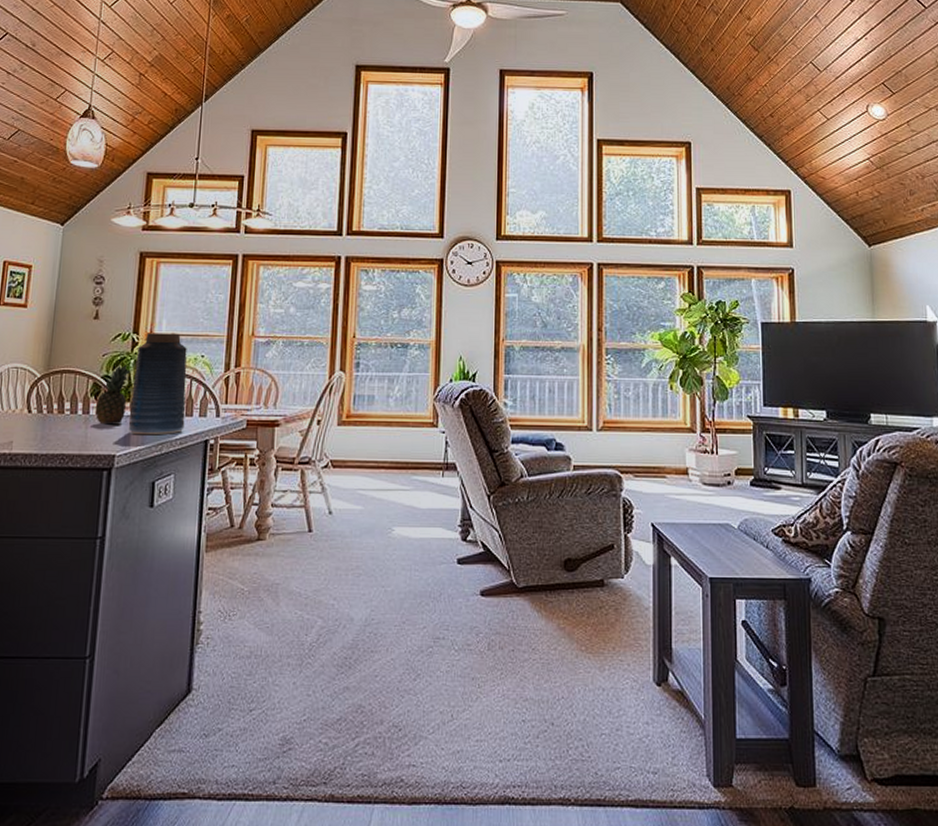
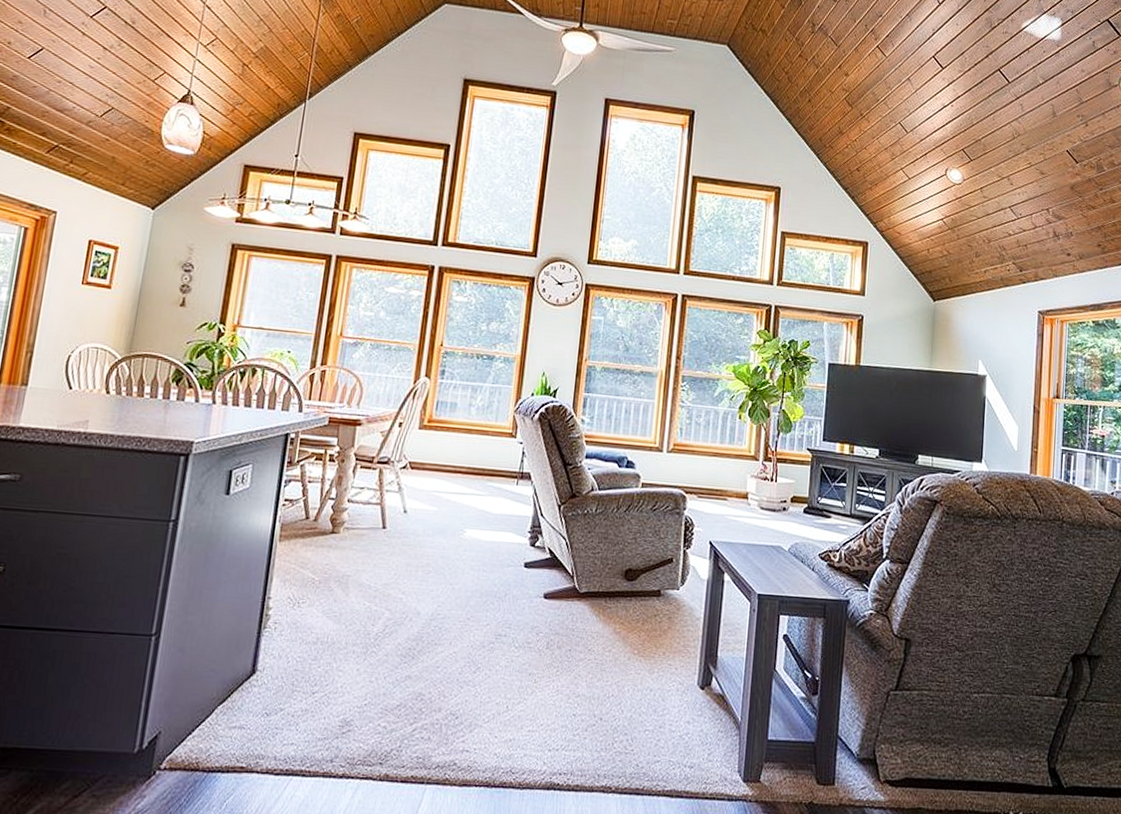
fruit: present [96,364,132,425] -> none [176,352,217,412]
vase: present [128,333,187,436] -> none [208,324,274,426]

